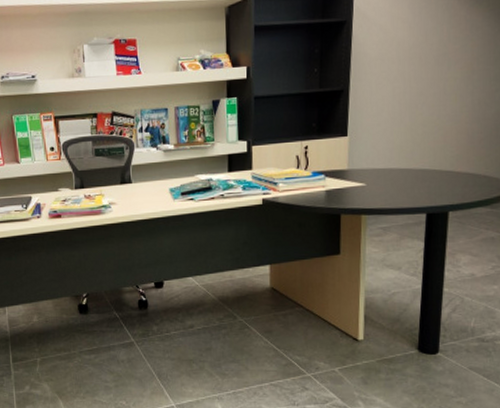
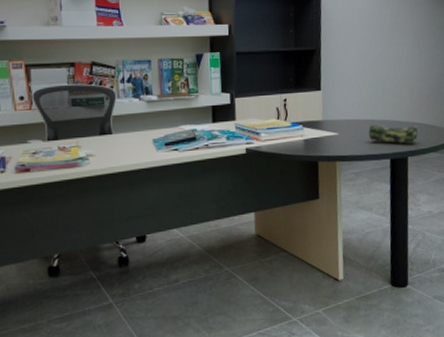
pencil case: none [402,174,464,197] -> present [369,124,418,144]

